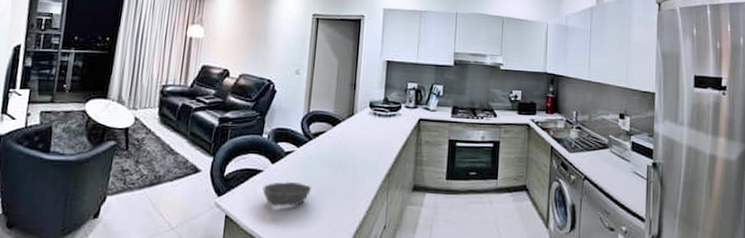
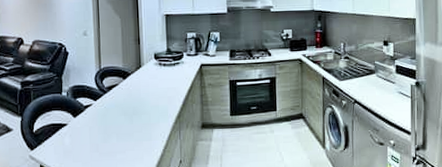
bowl: present [263,182,311,207] -> none [69,131,112,153]

